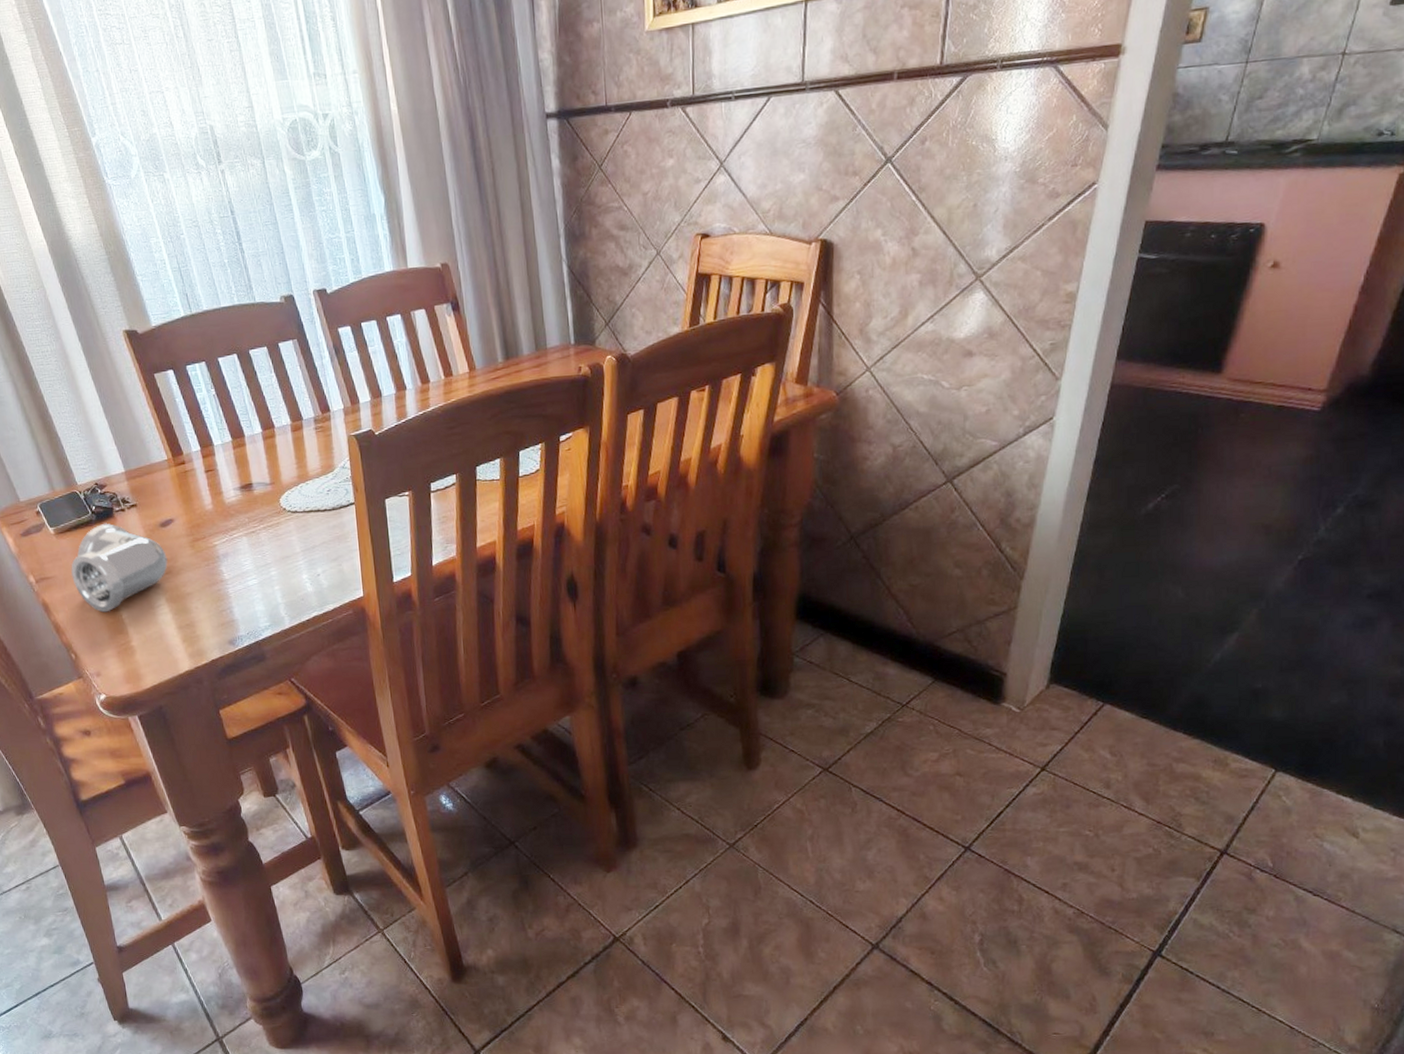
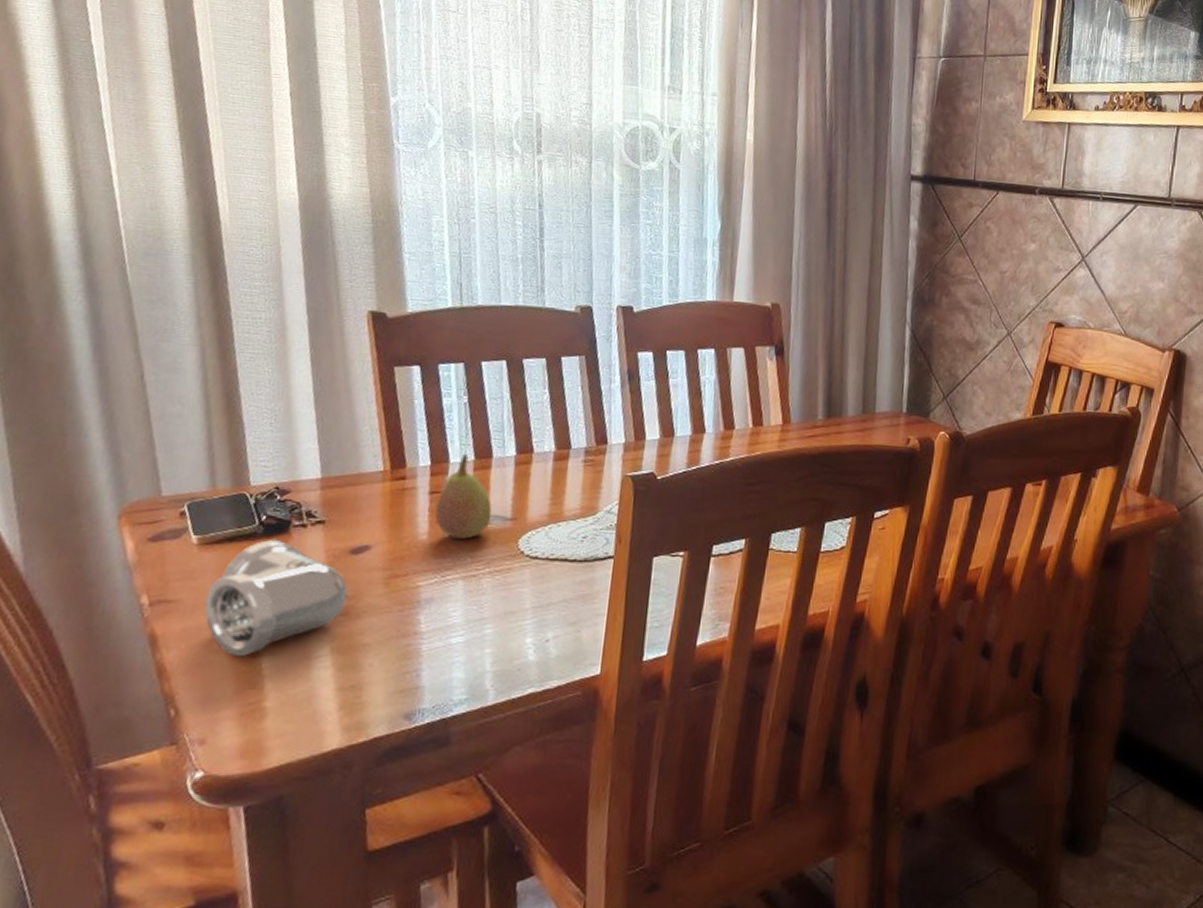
fruit: none [212,436,256,505] -> present [434,453,492,539]

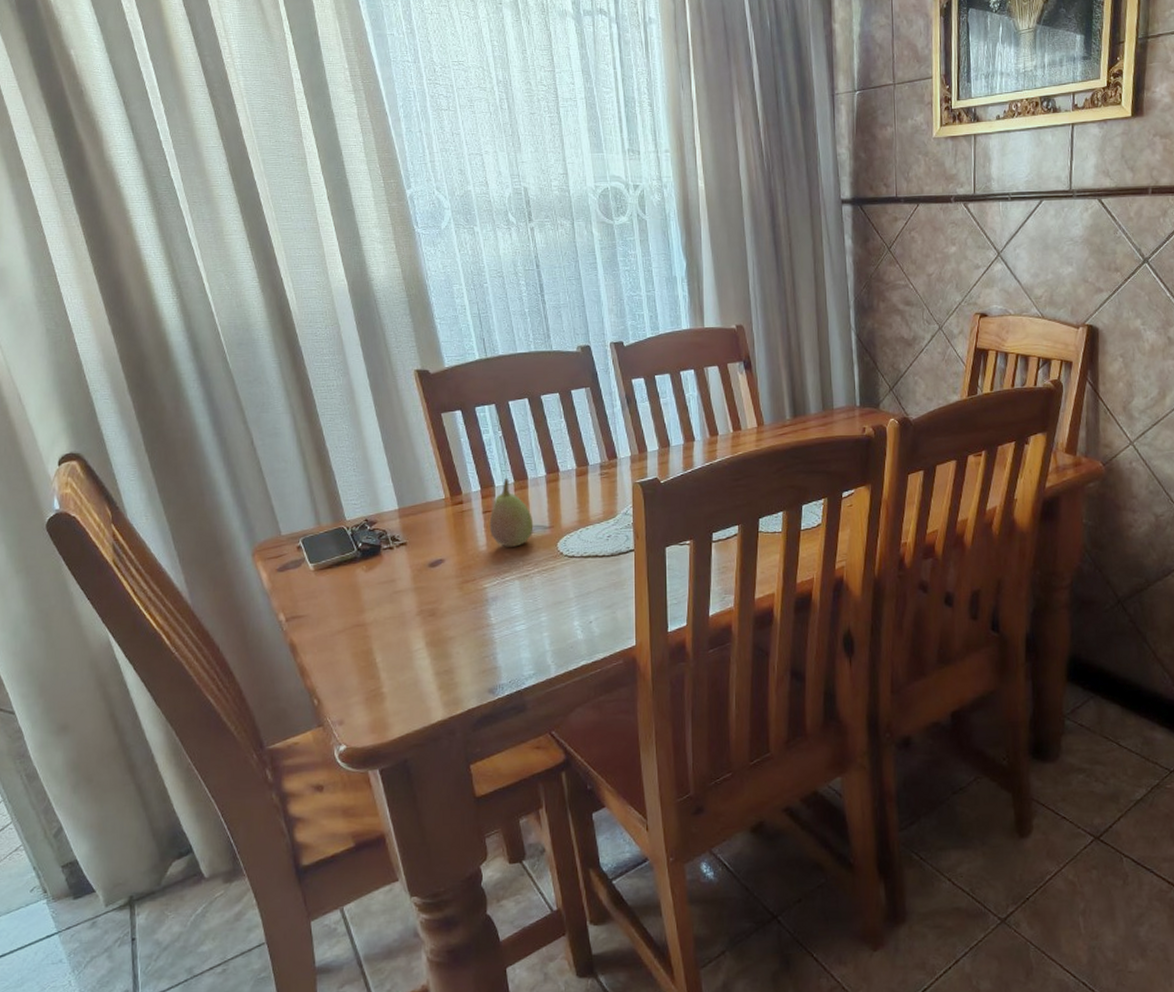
pipe fitting: present [203,540,349,657] -> none [325,562,432,655]

